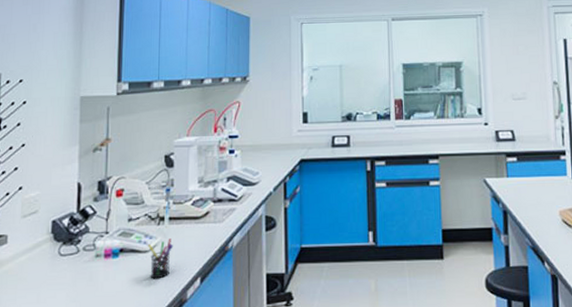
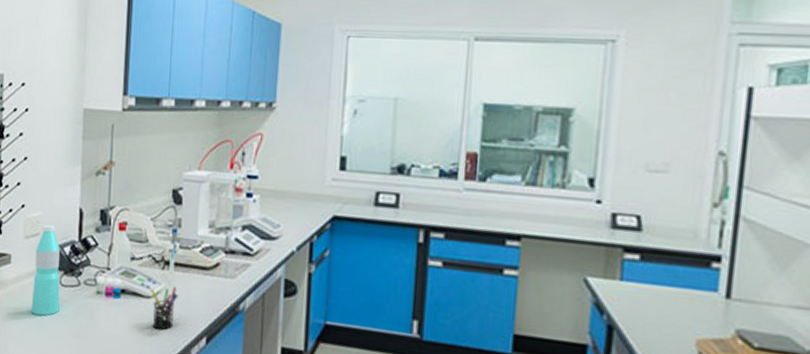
water bottle: none [28,202,59,288] -> present [31,224,60,316]

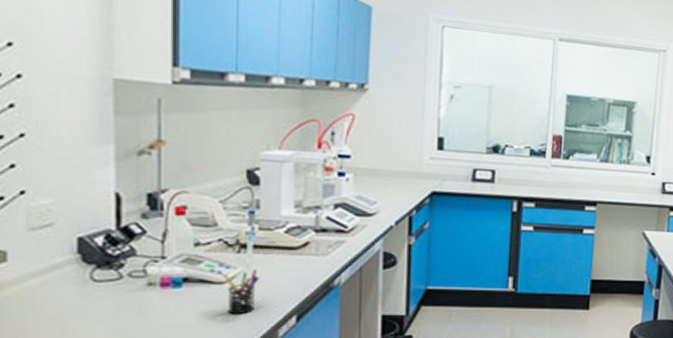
water bottle: present [31,224,60,316] -> none [46,213,92,318]

